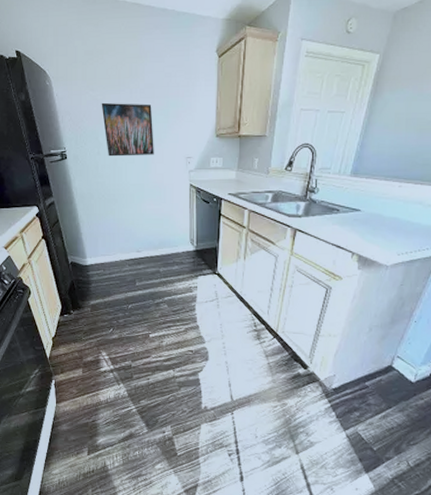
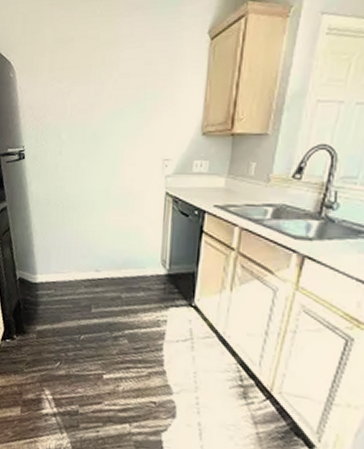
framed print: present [101,102,154,157] -> none [67,95,126,157]

